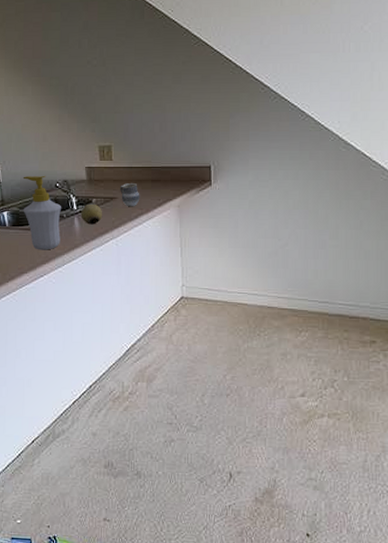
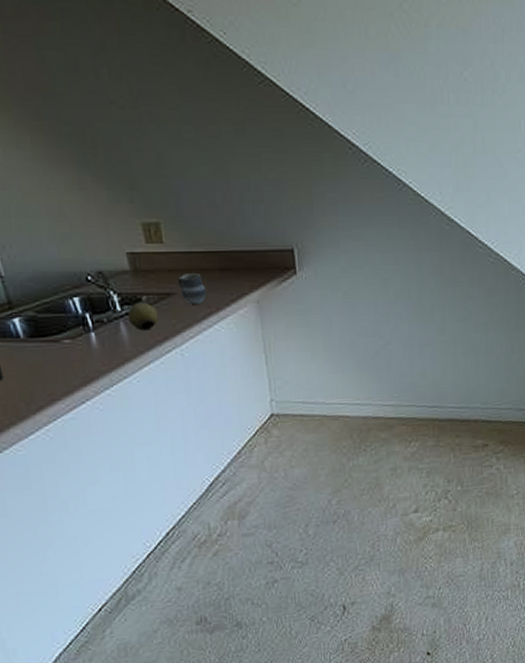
soap bottle: present [22,175,62,250] -> none [35,265,104,368]

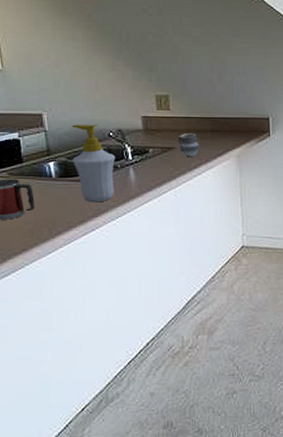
soap bottle: none [35,265,104,368] -> present [71,124,116,203]
fruit: present [127,303,159,331] -> none [136,155,161,175]

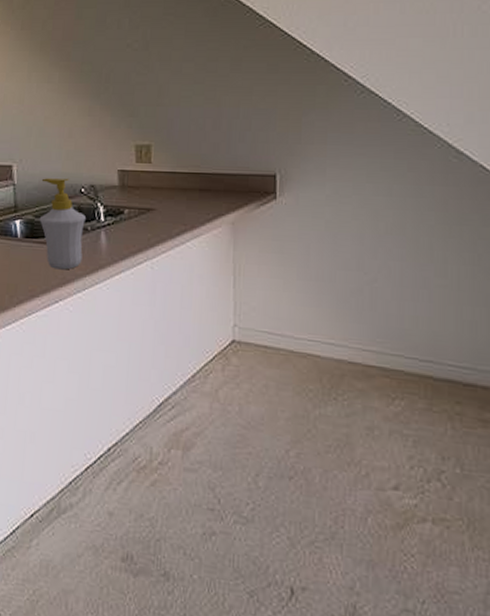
cup: present [178,133,199,156] -> none [159,192,184,221]

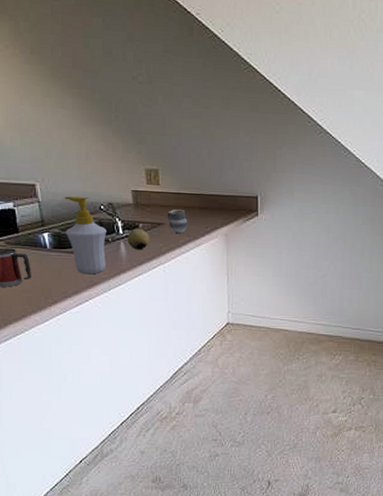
fruit: none [109,216,137,242] -> present [127,229,150,250]
cup: none [159,192,184,221] -> present [168,209,188,233]

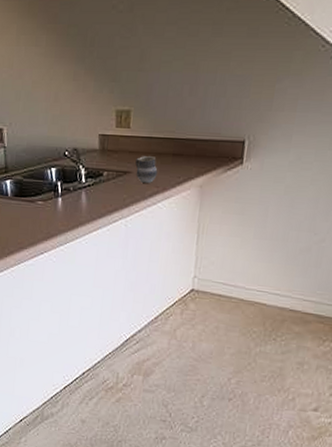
soap bottle: present [64,196,107,275] -> none [27,141,70,226]
fruit: present [127,229,150,250] -> none [89,178,114,201]

